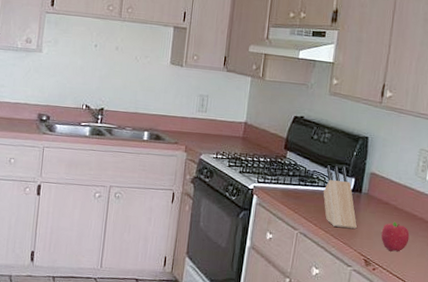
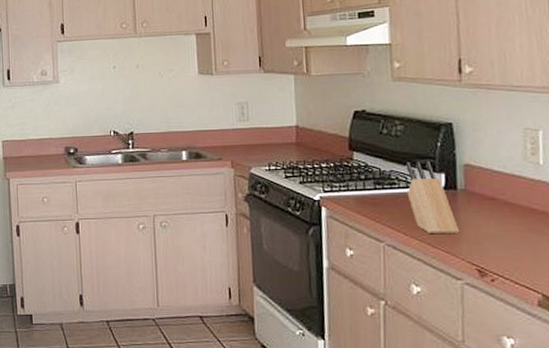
fruit: present [381,221,410,252] -> none [493,219,533,257]

